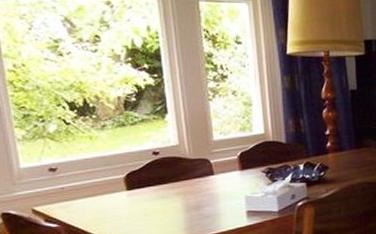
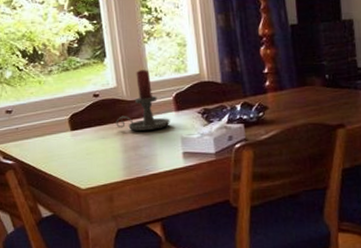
candle holder: none [177,128,235,191] -> present [116,70,170,132]

